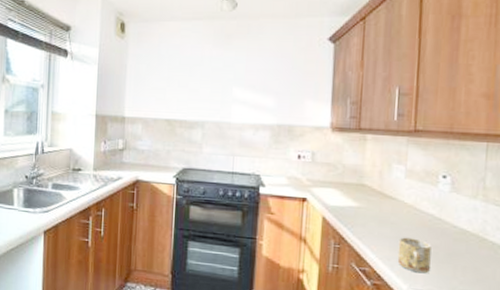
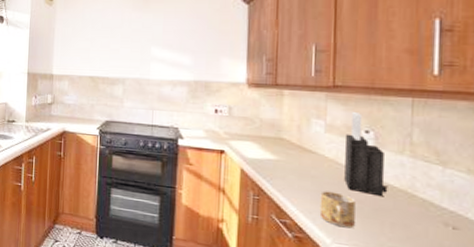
knife block: none [422,157,462,242] -> present [344,112,388,197]

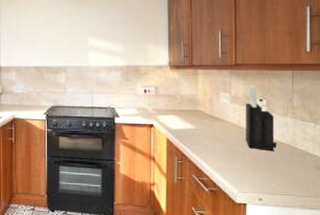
mug: present [319,191,356,228] -> none [228,151,254,179]

